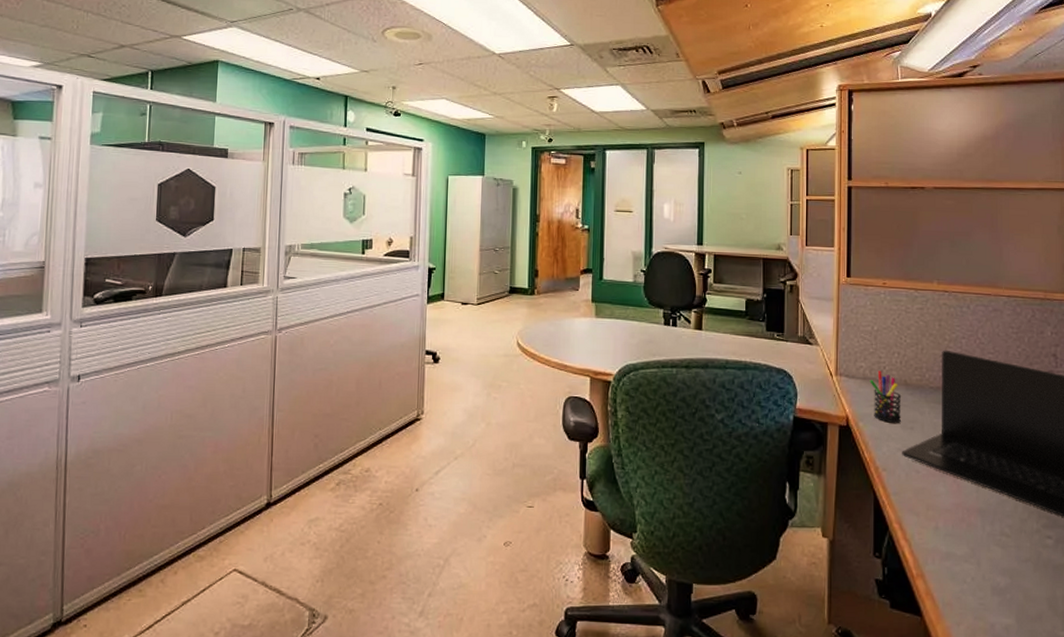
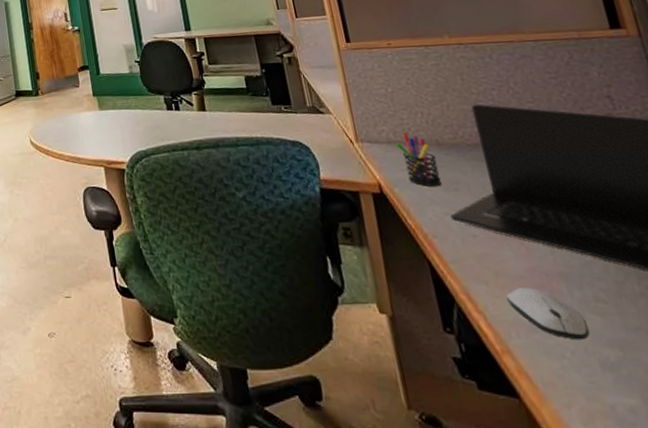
computer mouse: none [931,519,990,568] -> present [506,287,590,340]

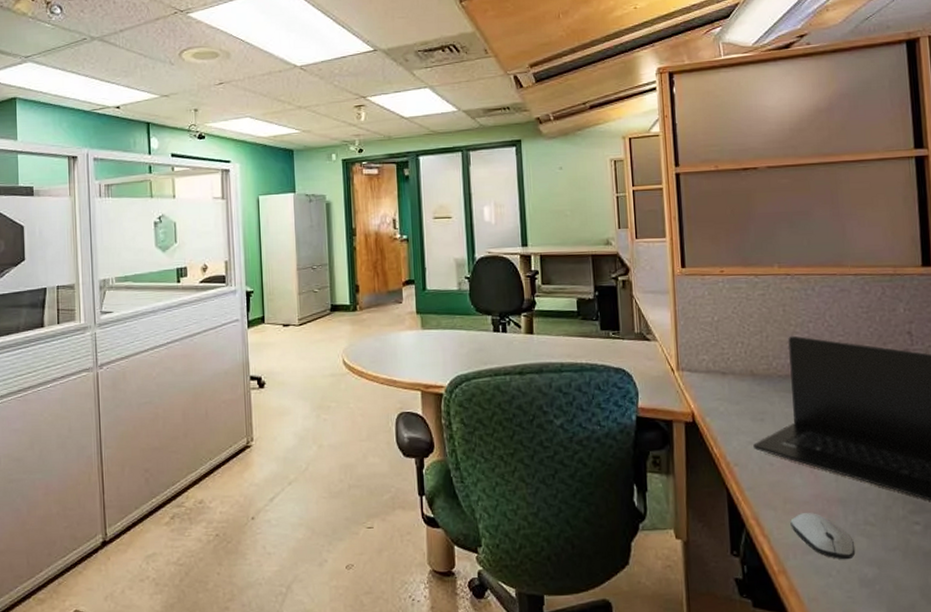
pen holder: present [395,133,442,186] -> none [713,362,750,416]

